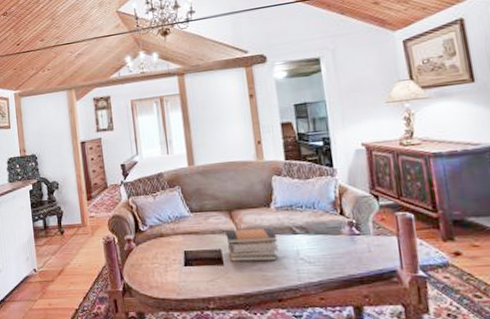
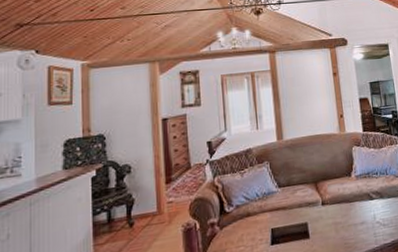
book stack: present [225,228,279,262] -> none [311,196,359,234]

